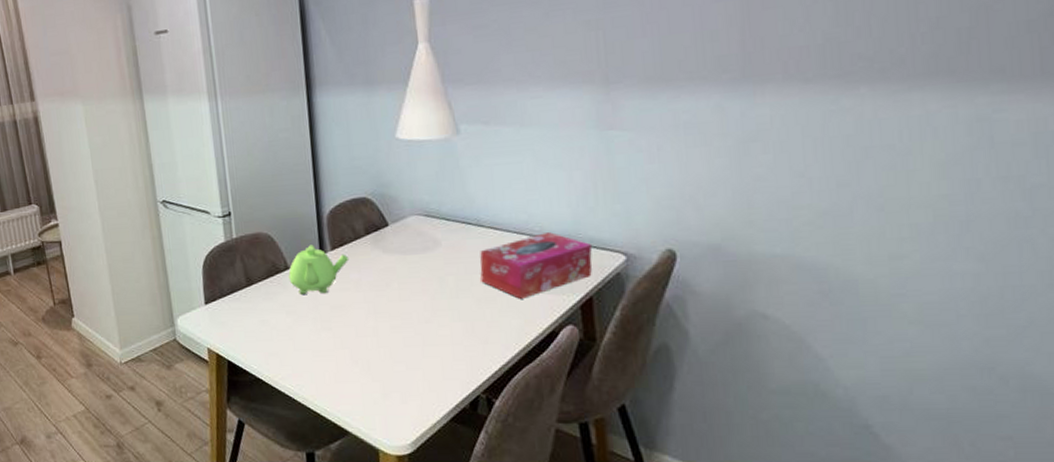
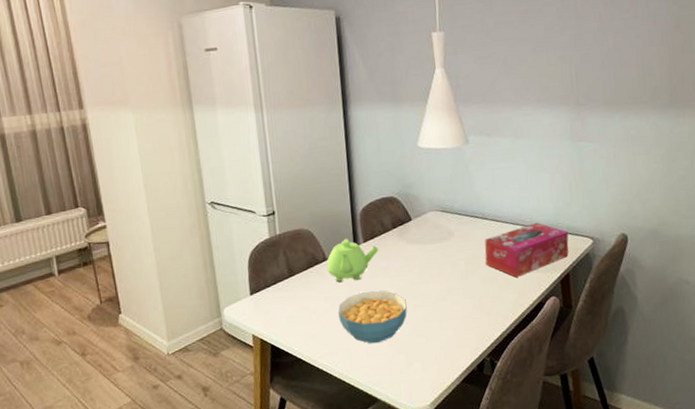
cereal bowl: none [301,306,383,368] -> present [337,290,407,344]

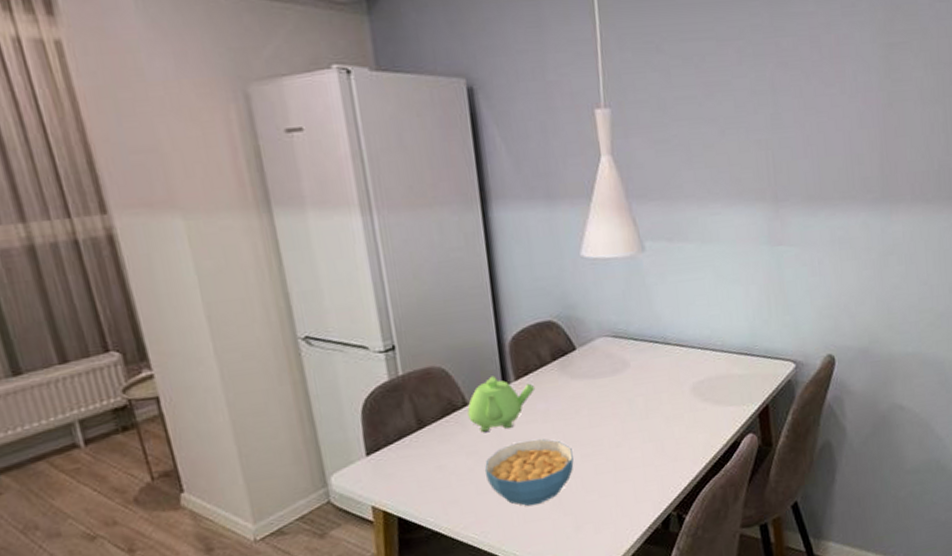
tissue box: present [485,223,569,277] -> none [667,346,768,414]

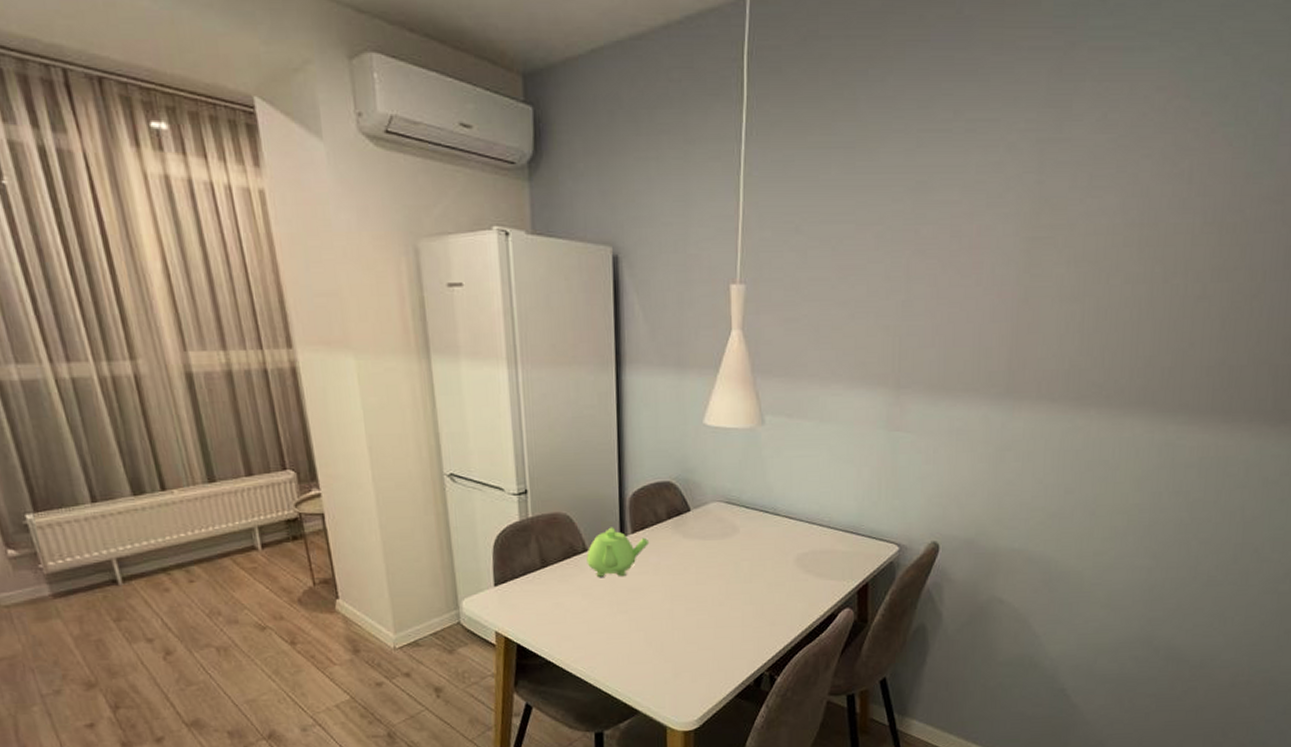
cereal bowl: present [484,439,574,506] -> none [597,589,678,650]

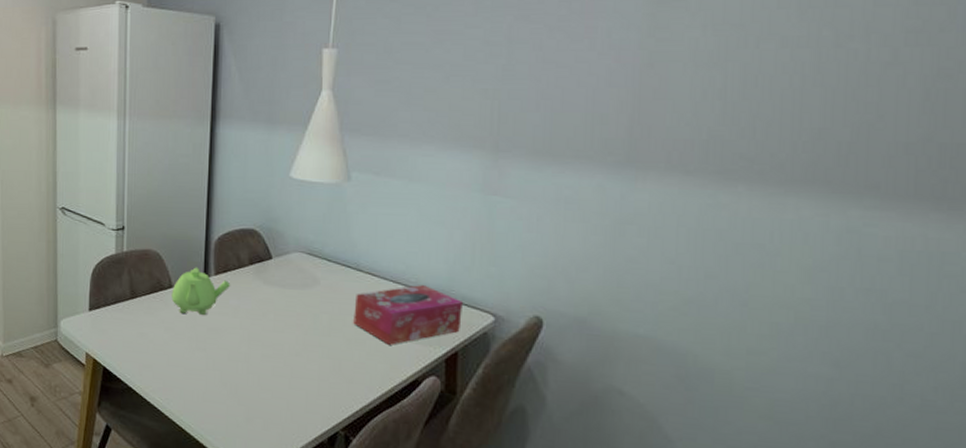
tissue box: none [773,523,871,584] -> present [353,285,463,345]

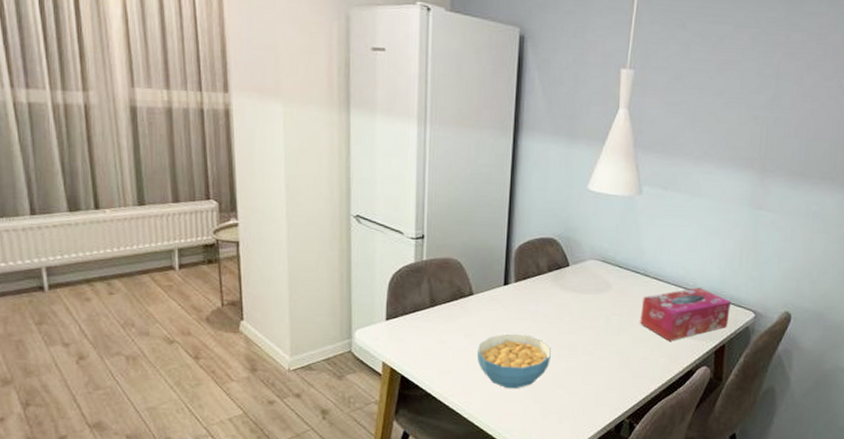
teapot: present [171,267,231,315] -> none [472,275,530,320]
cereal bowl: none [177,328,254,389] -> present [476,333,551,389]

